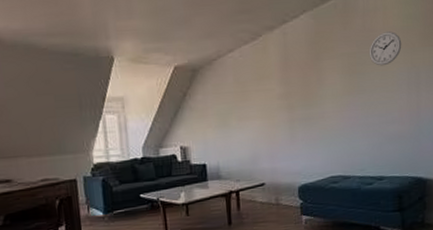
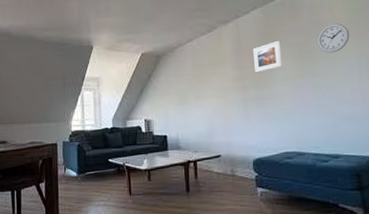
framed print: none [300,51,332,89] -> present [252,40,283,73]

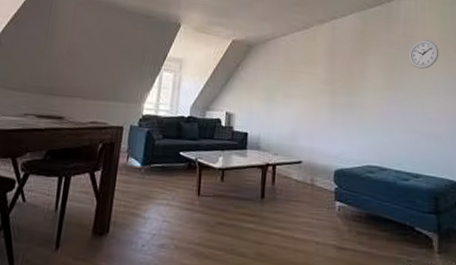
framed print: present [252,40,283,73] -> none [345,48,374,79]

